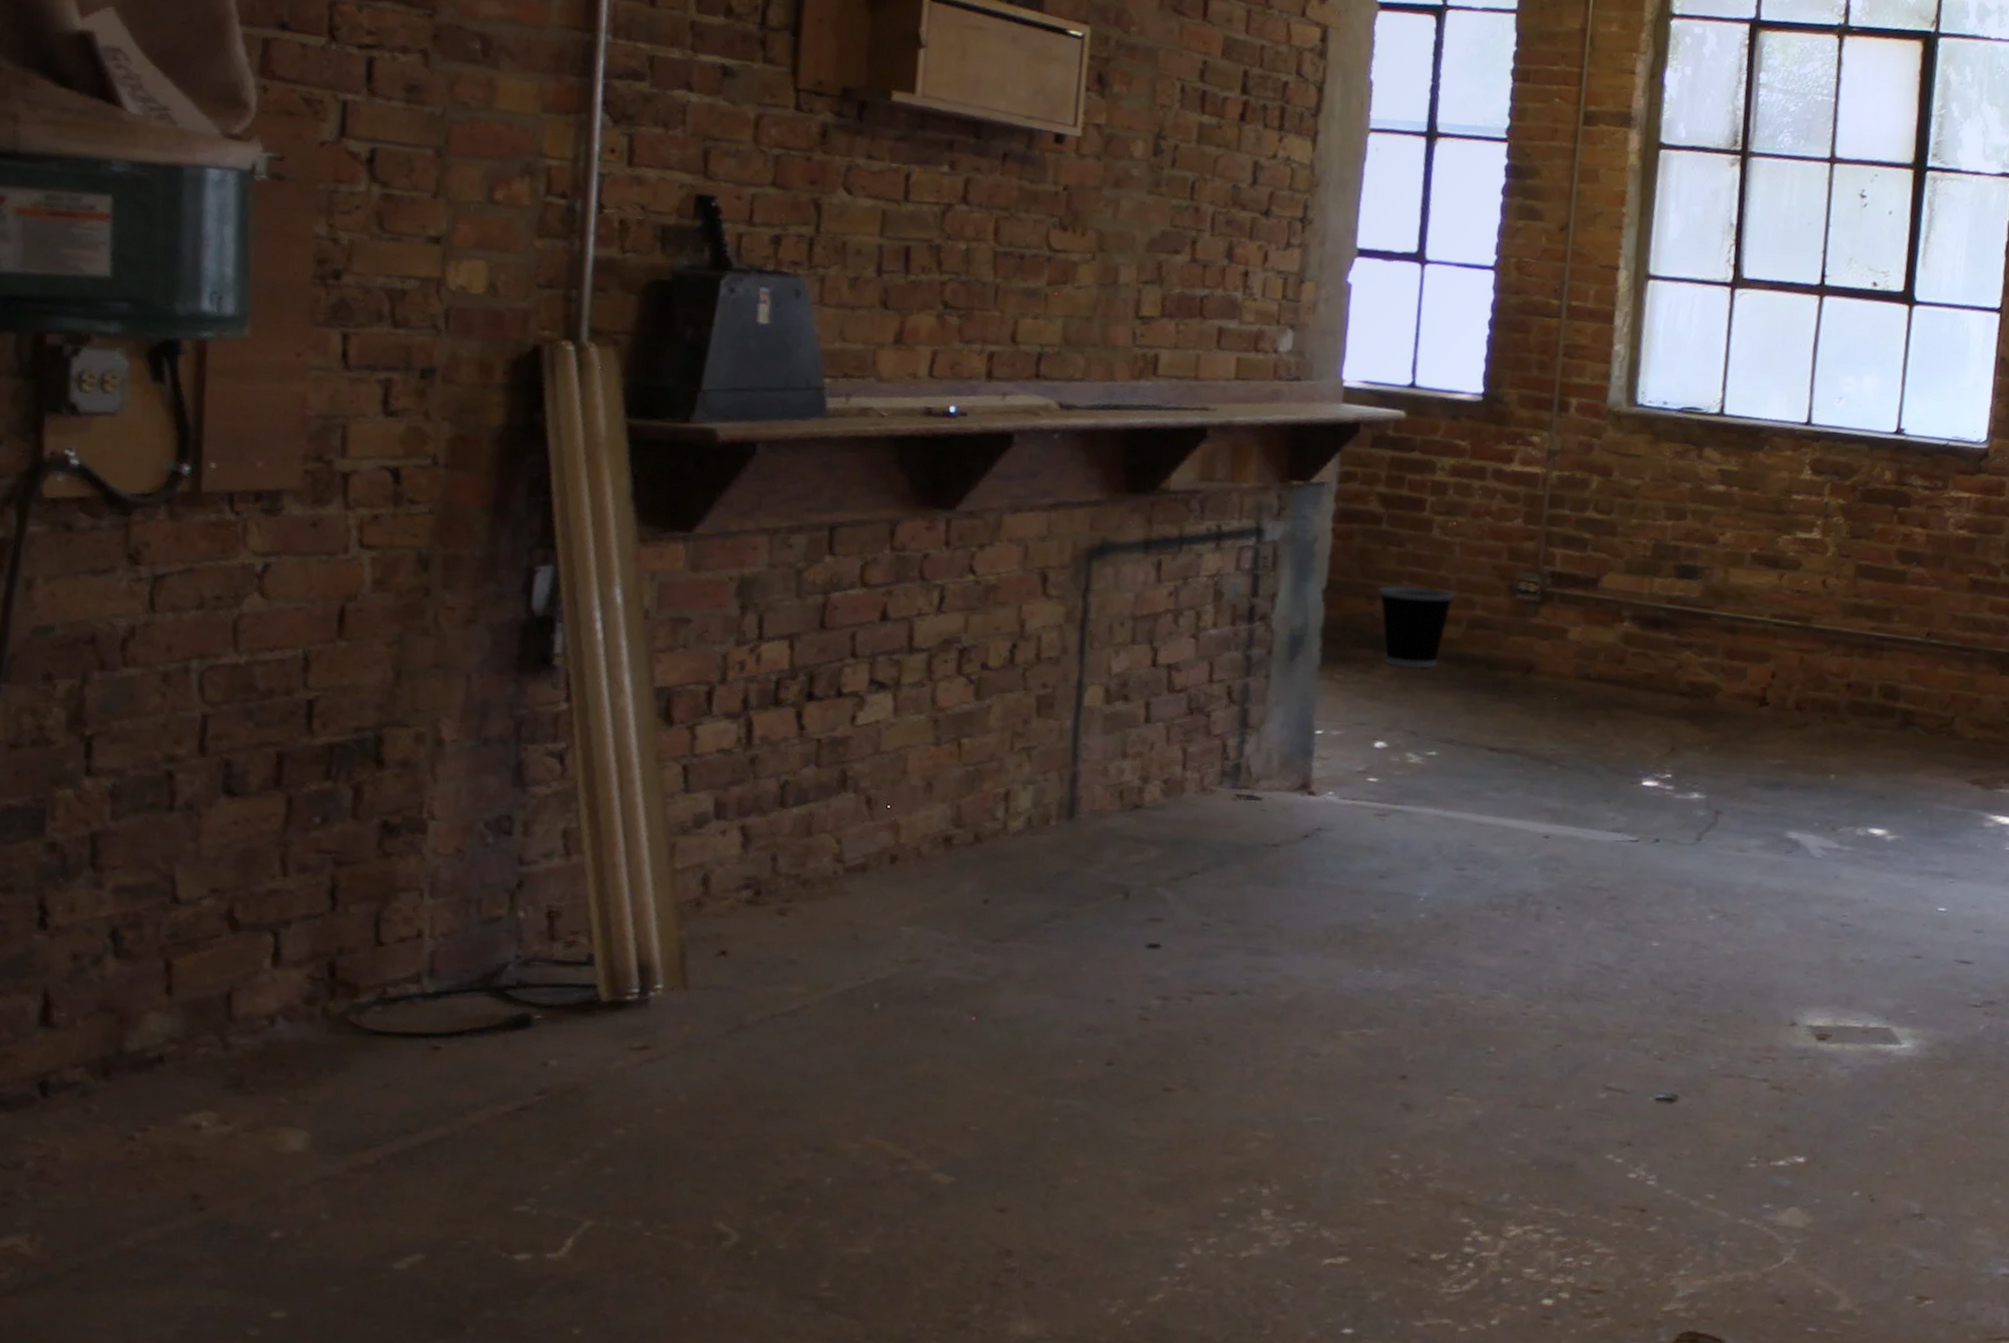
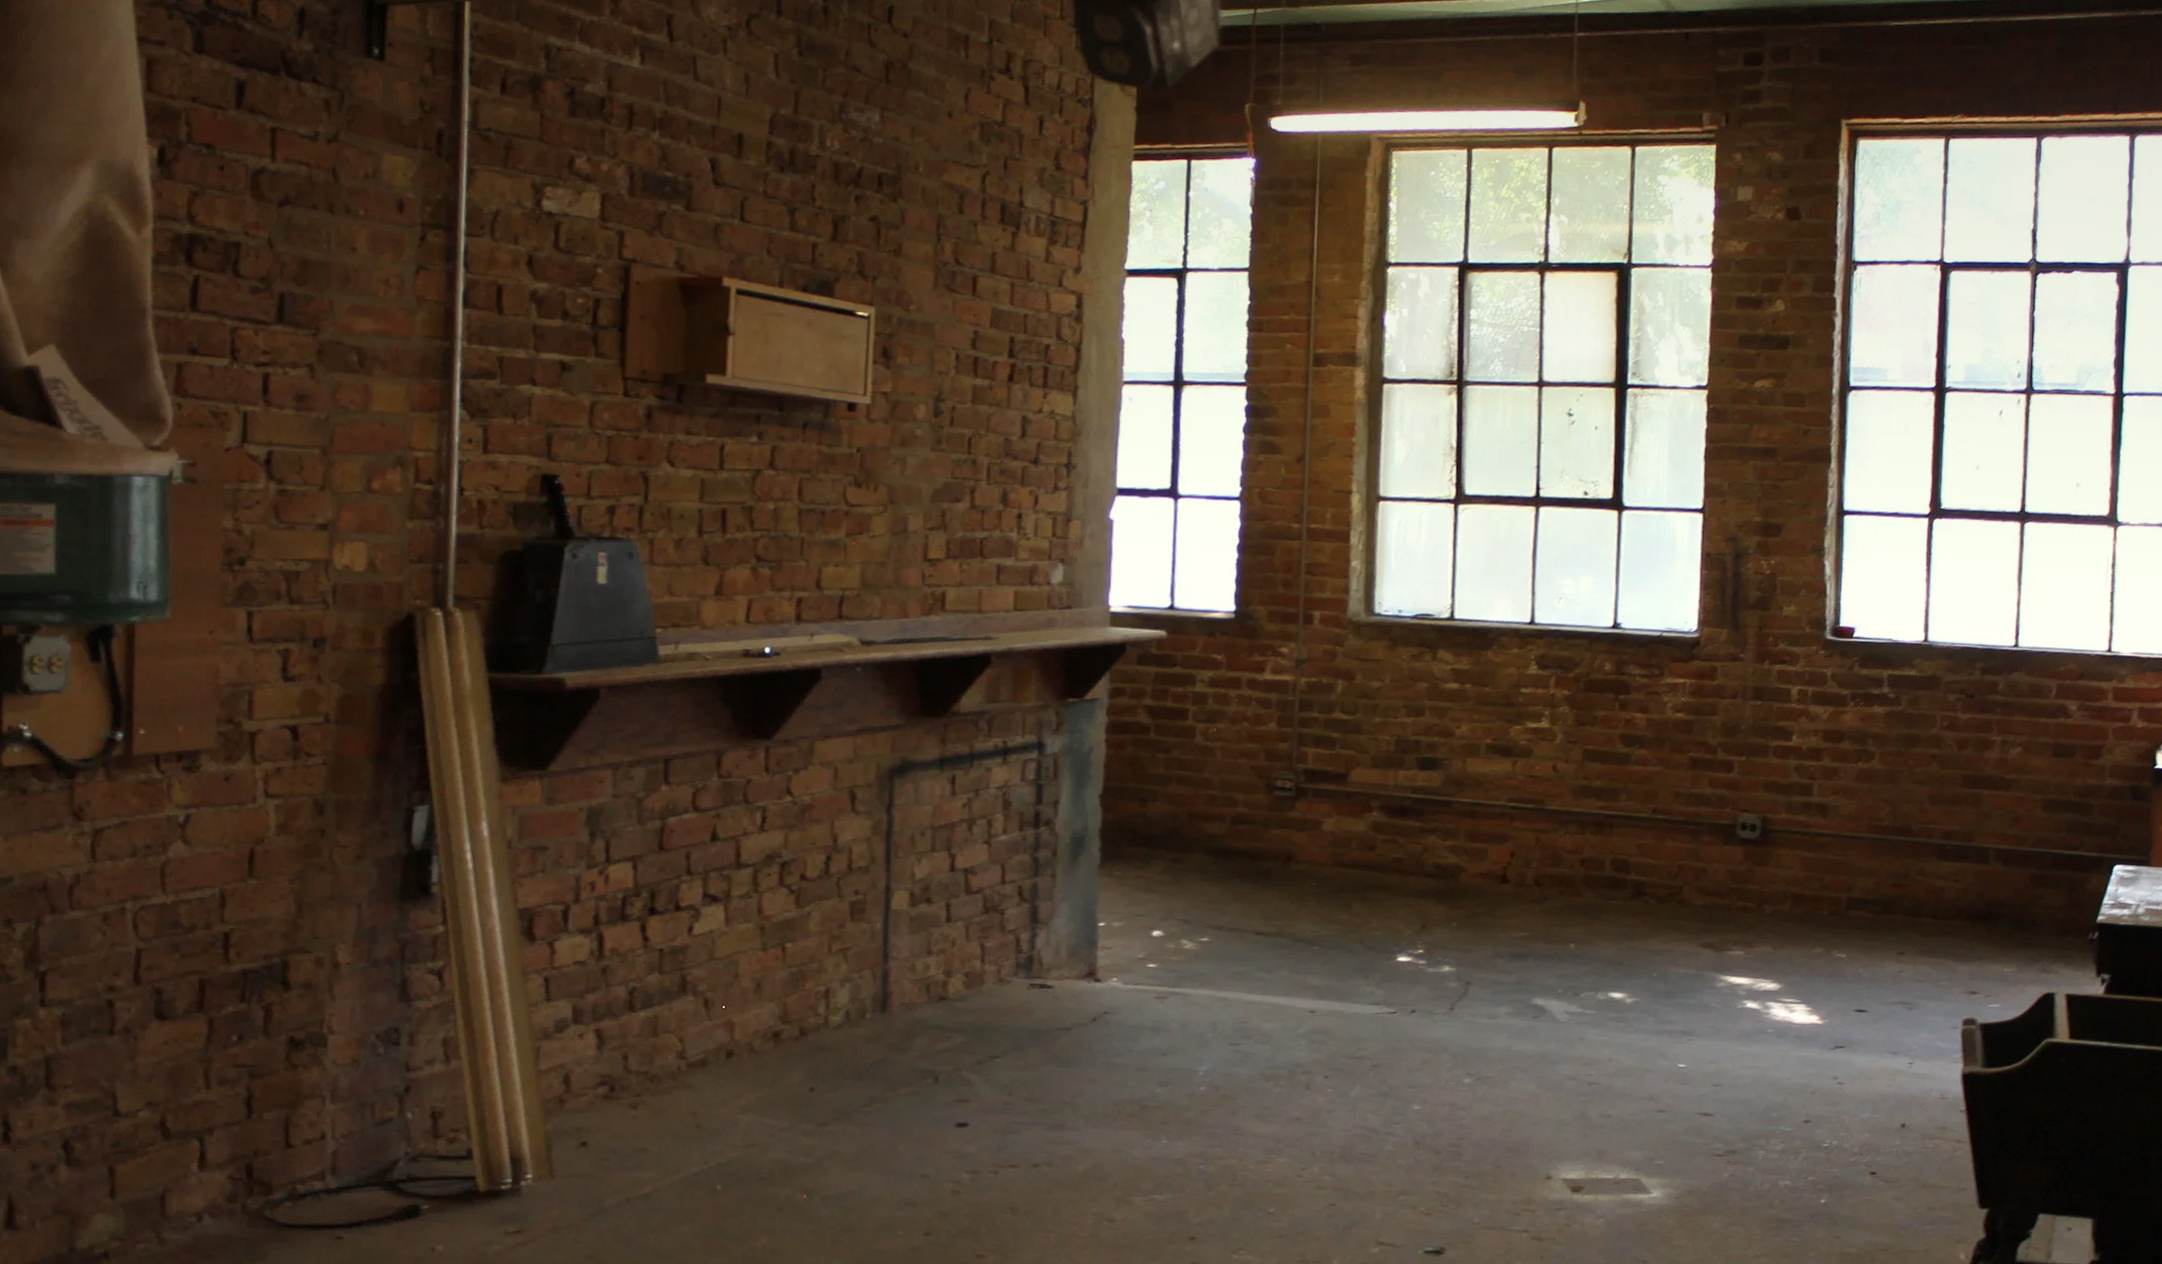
wastebasket: present [1379,585,1455,668] -> none [1150,788,1218,862]

